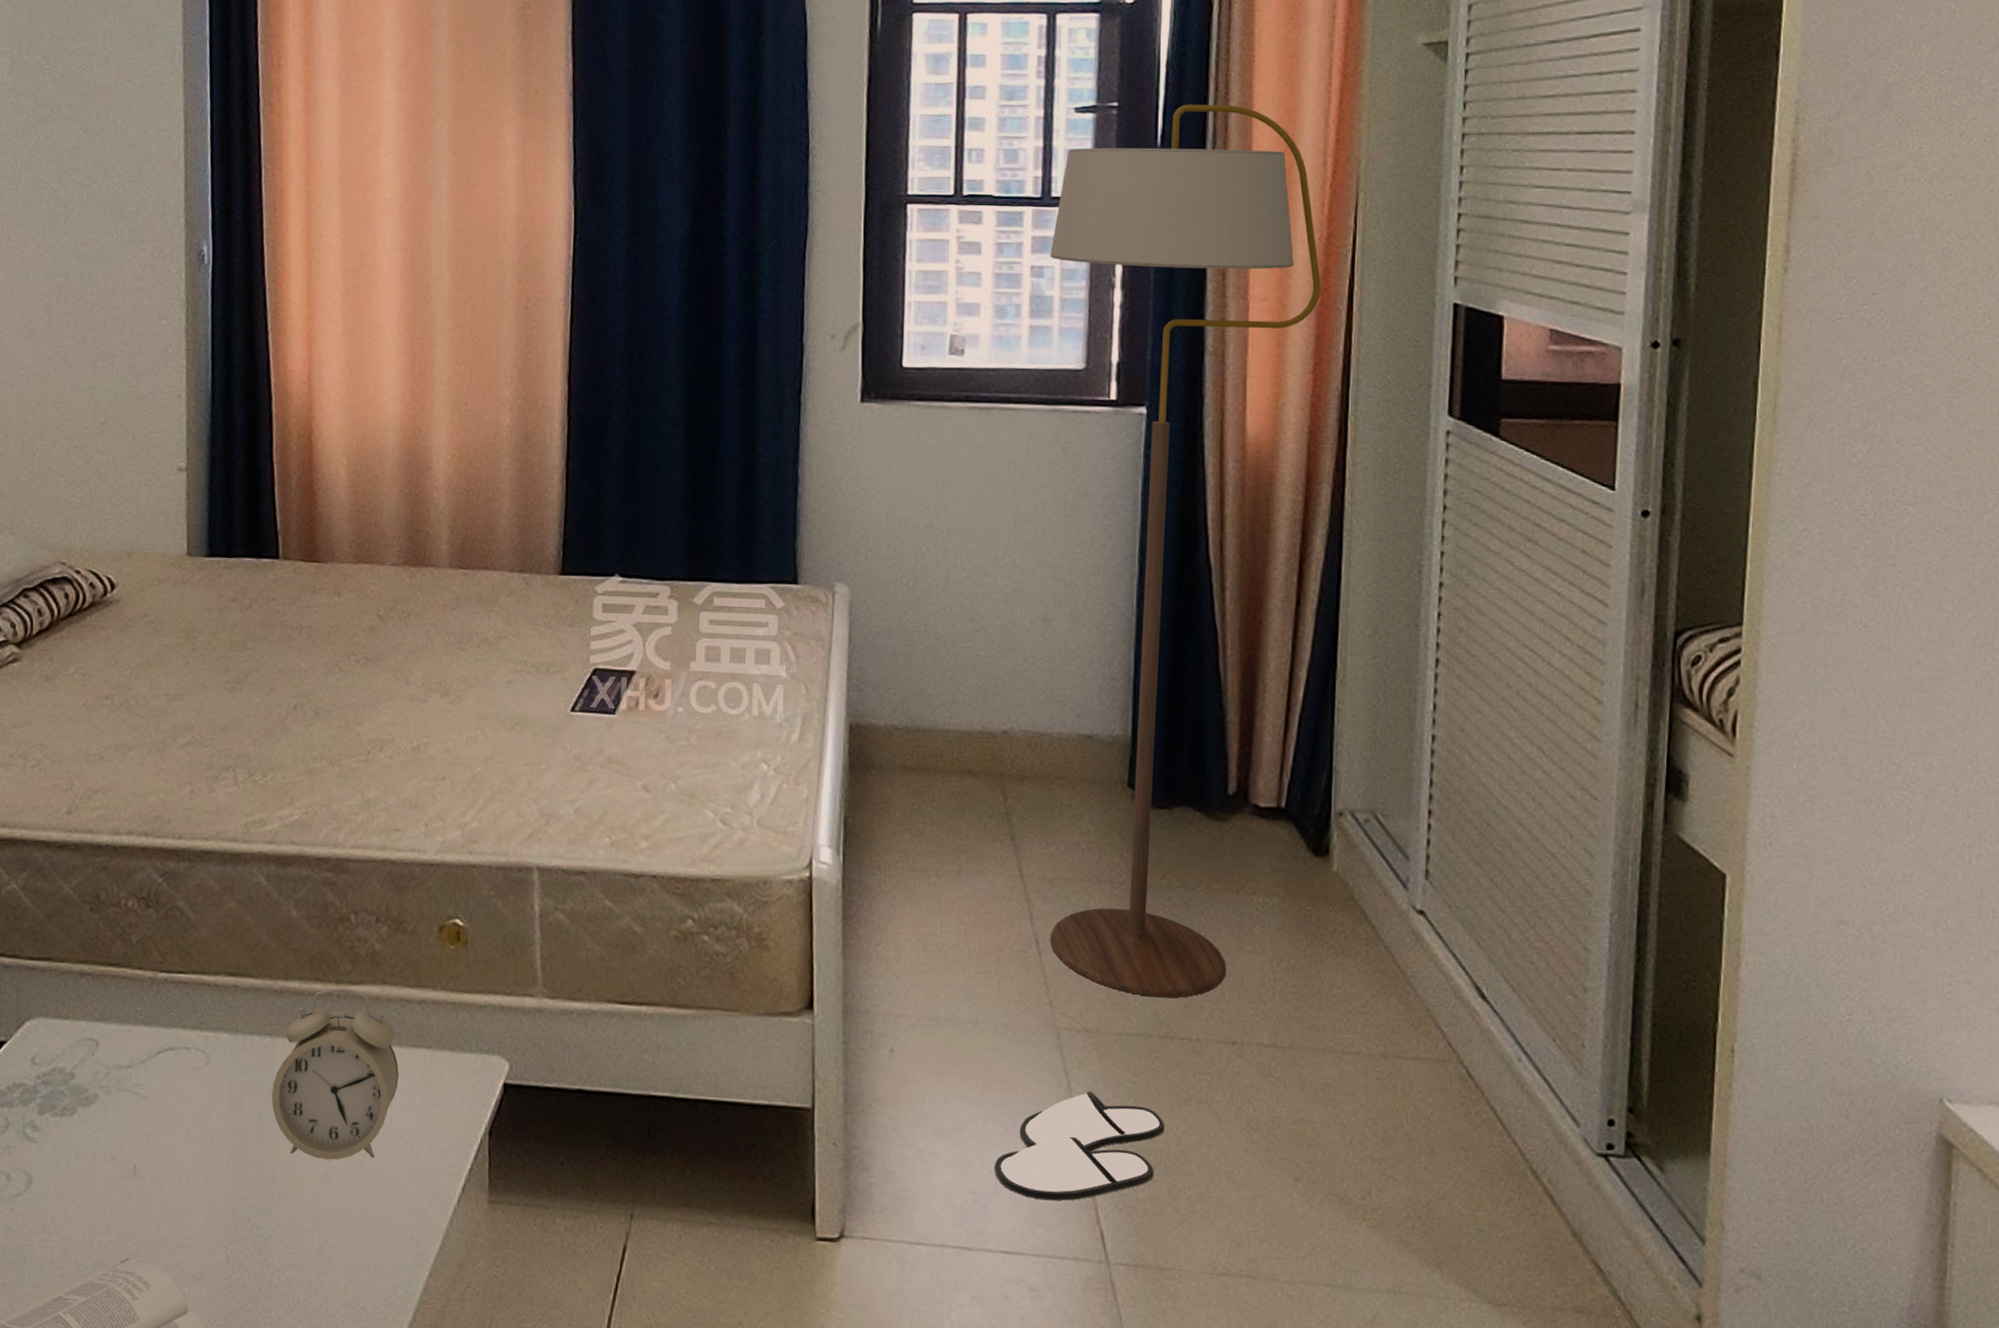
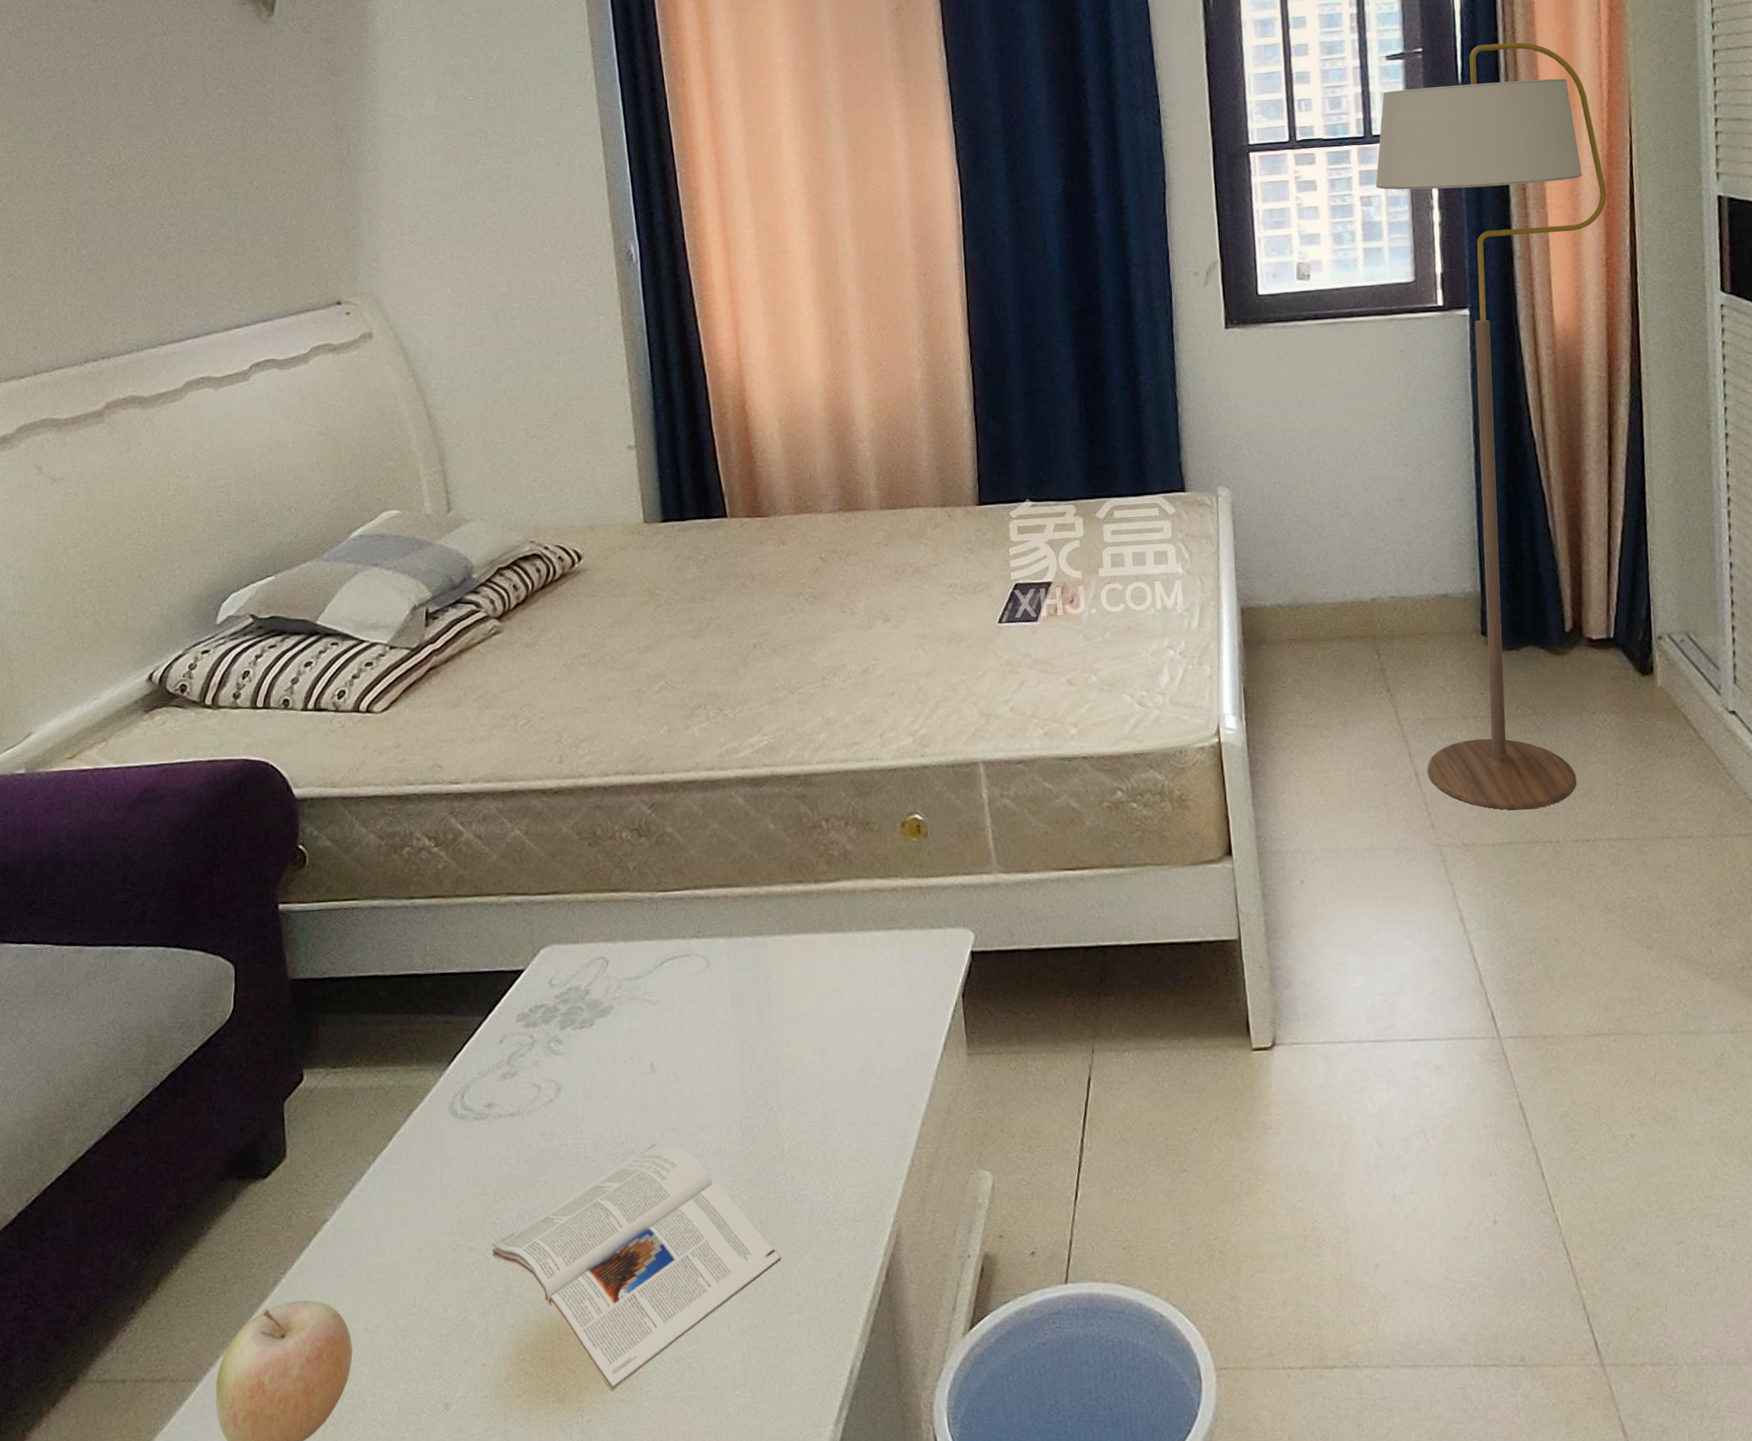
alarm clock: present [271,988,399,1160] -> none [767,886,879,1037]
slippers: present [993,1091,1165,1201] -> none [1397,895,1537,992]

